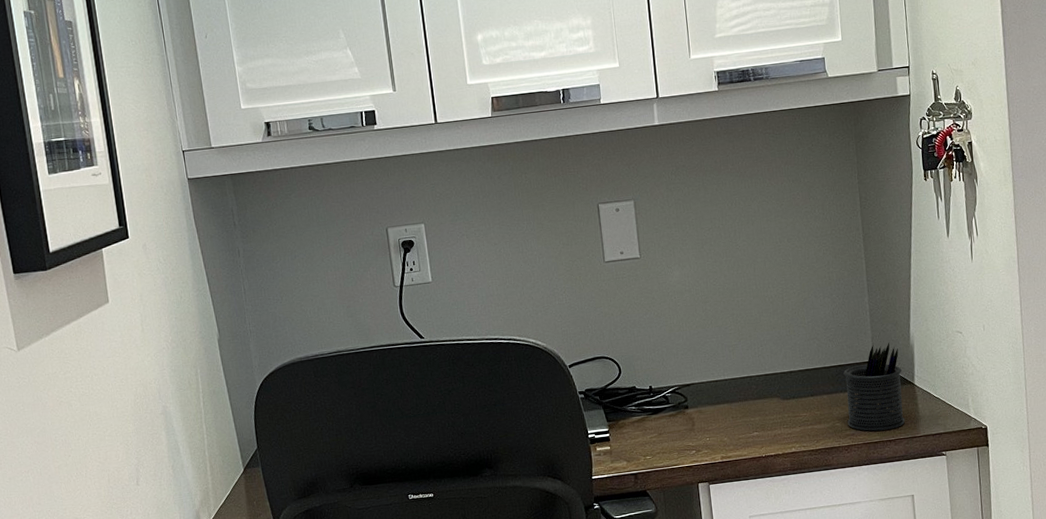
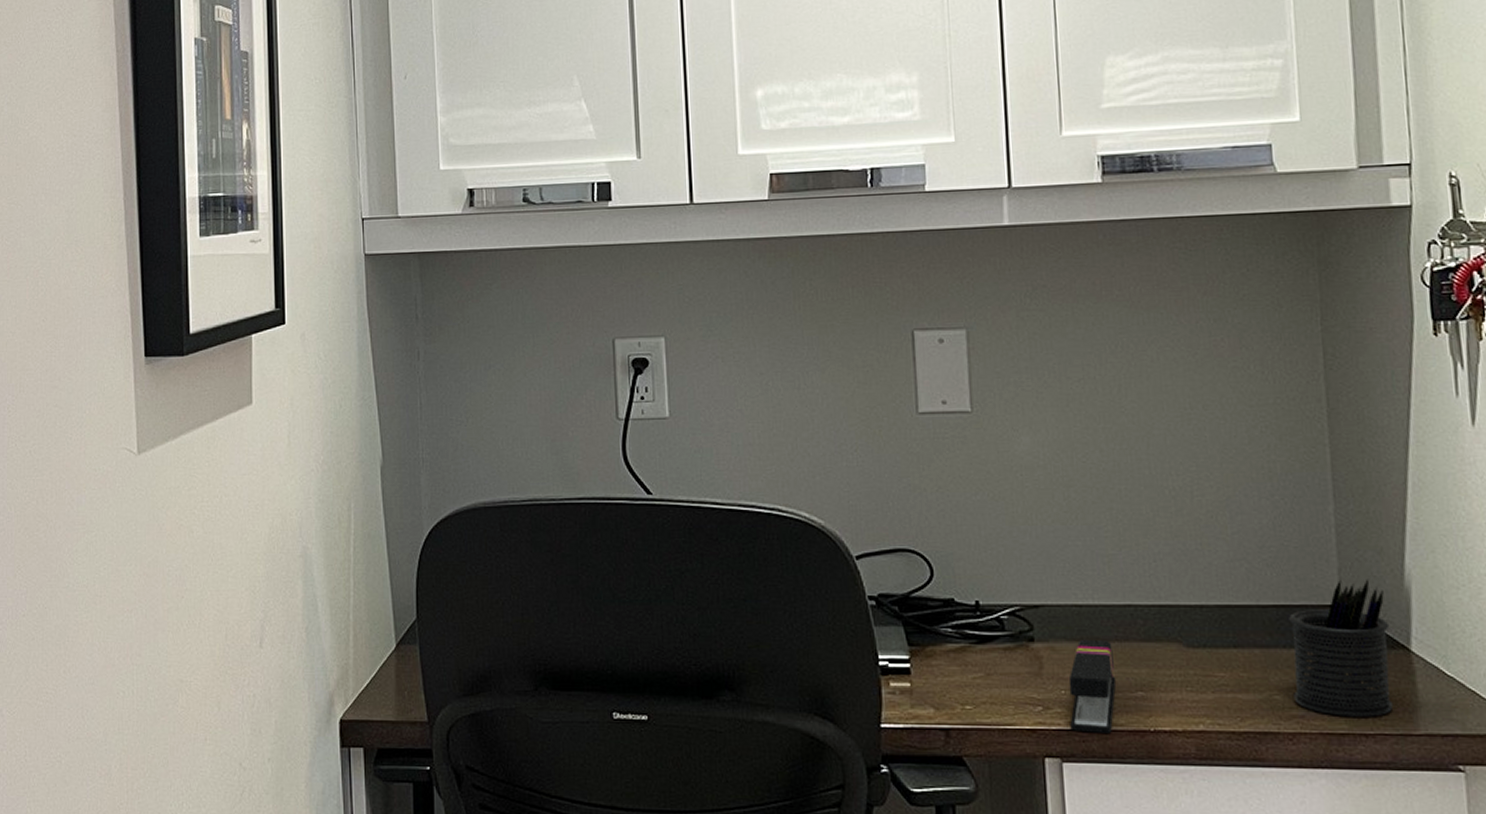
stapler: none [711,402,741,464] -> present [1068,639,1117,733]

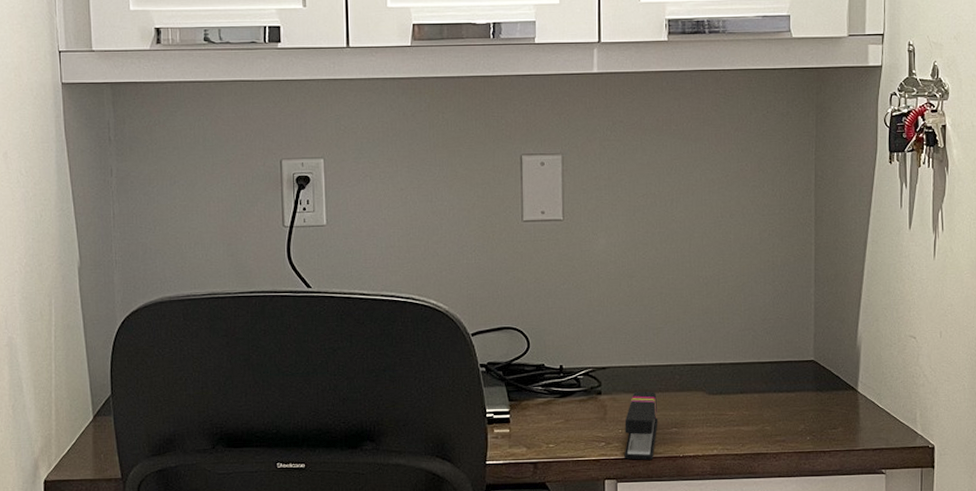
pen holder: present [1289,579,1394,717] -> none [779,341,845,439]

